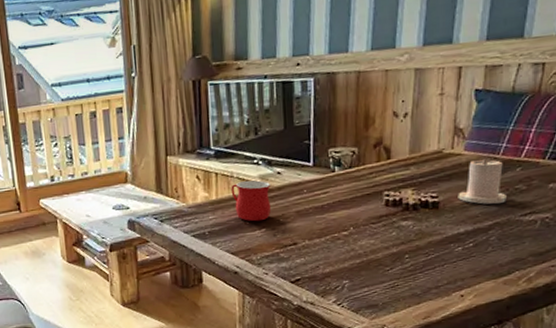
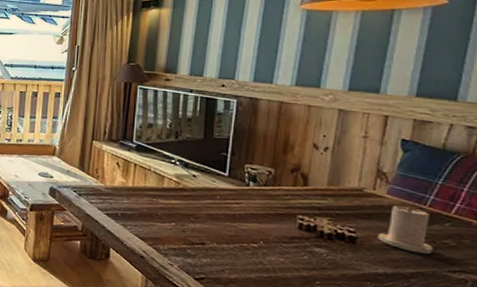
mug: present [231,180,272,222] -> none [147,176,185,215]

